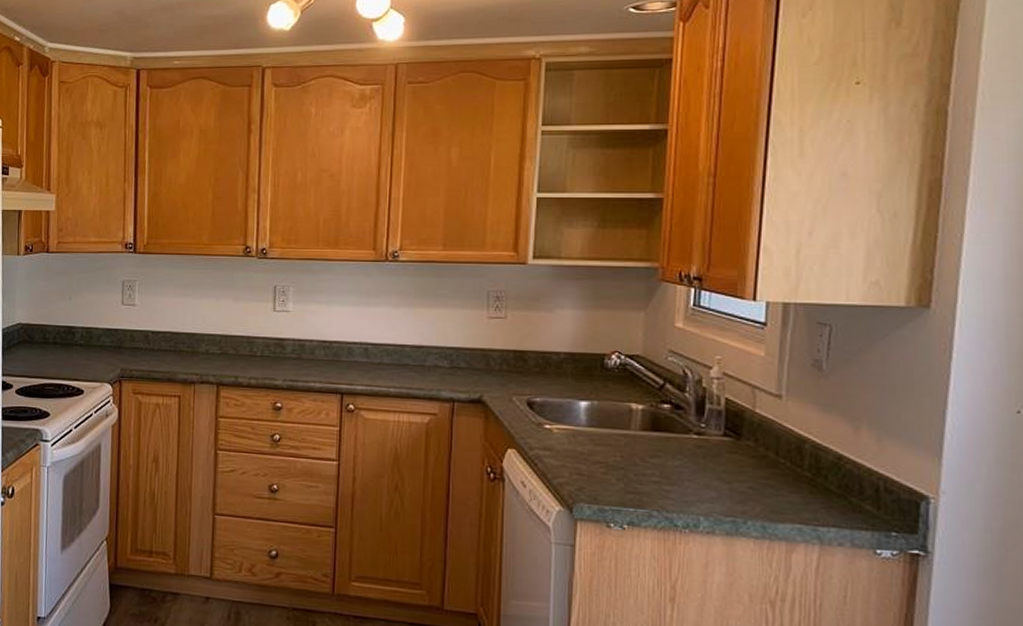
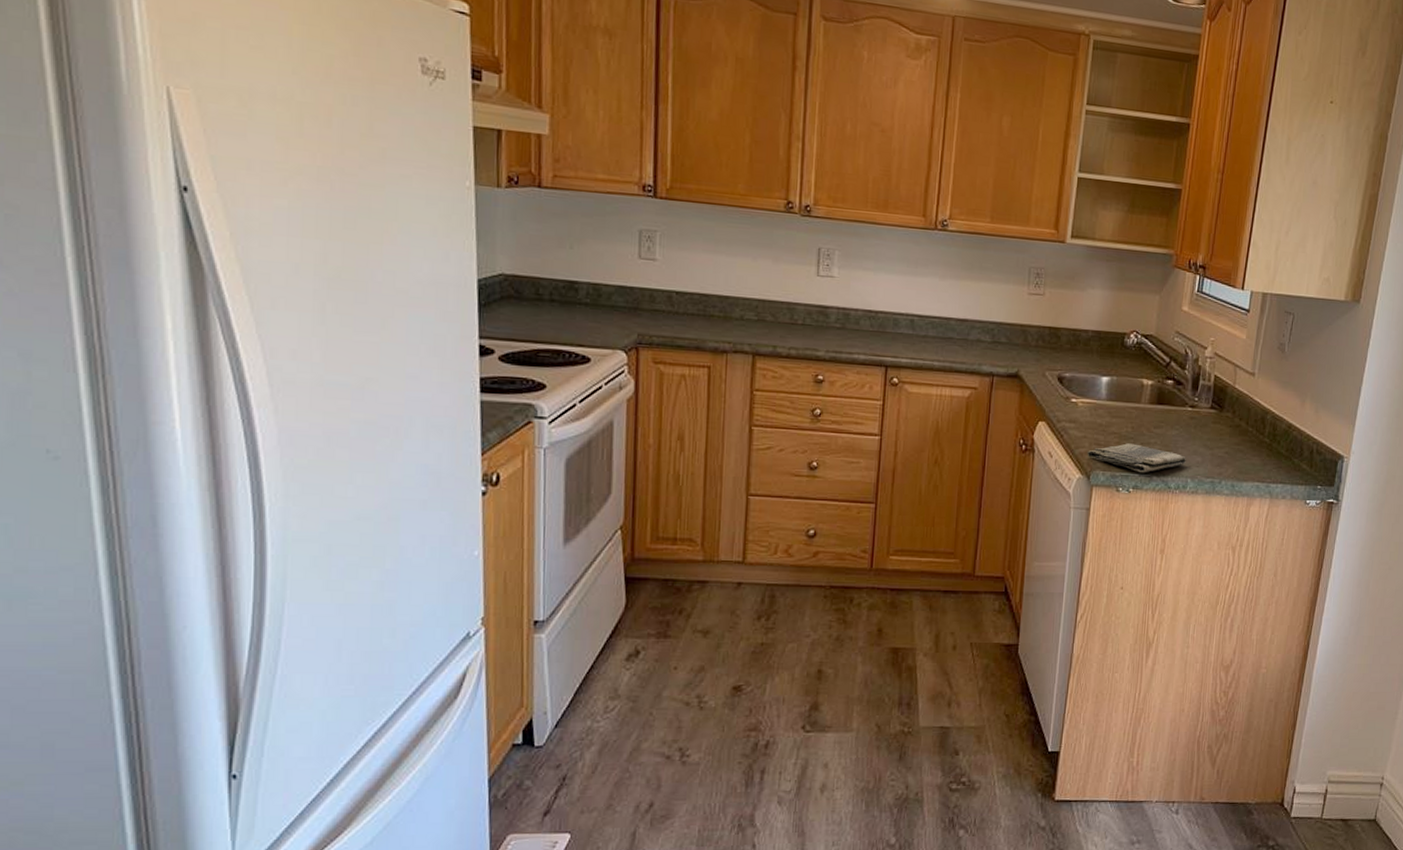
dish towel: none [567,474,697,508] -> present [1087,443,1187,473]

